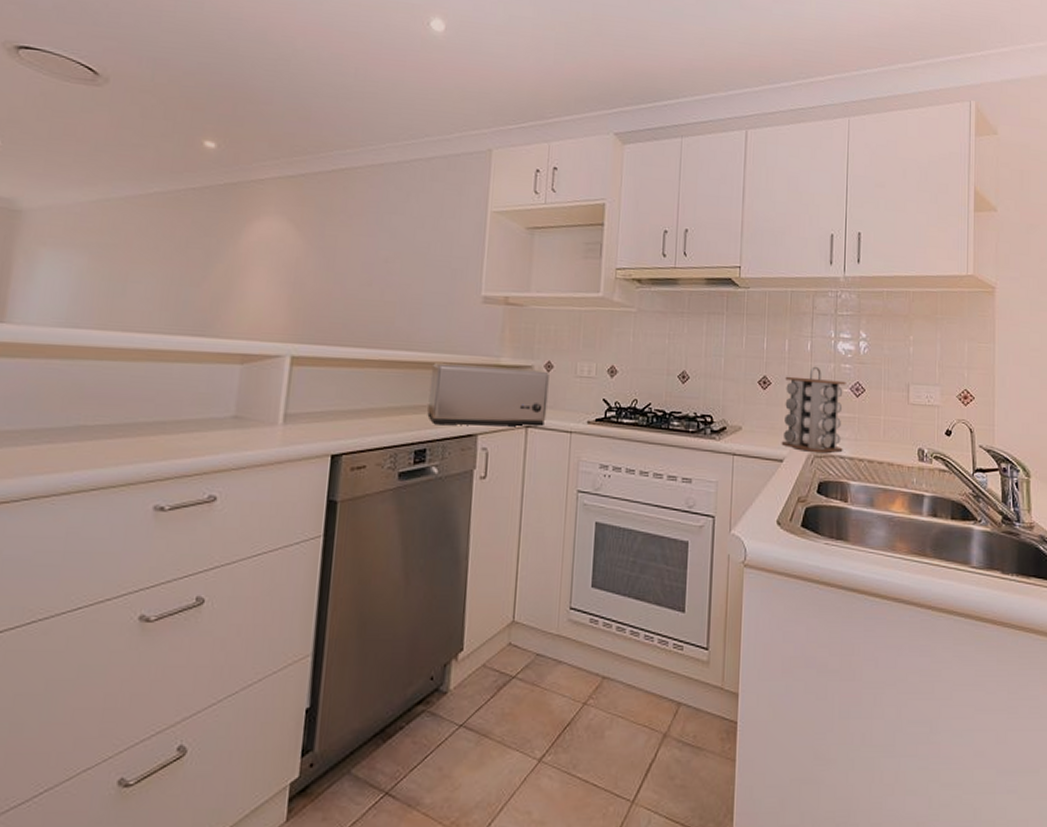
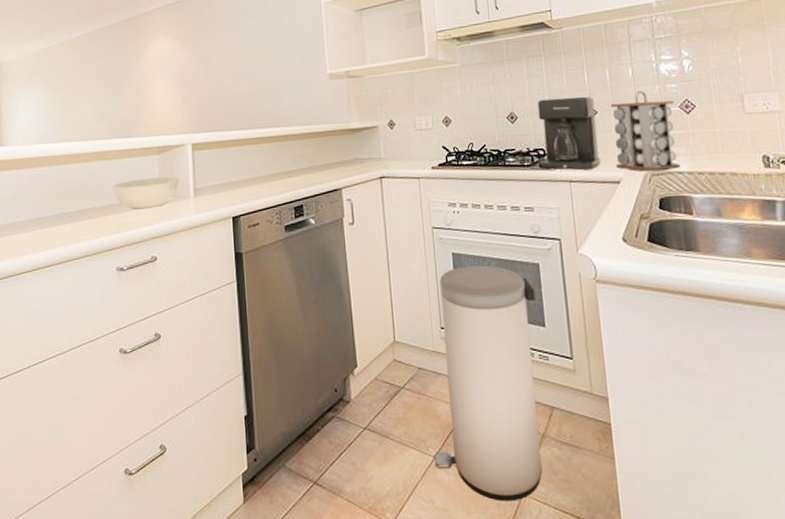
bowl: none [166,392,267,432] -> present [112,177,180,209]
toaster: present [427,363,549,427] -> none [297,128,396,185]
pedal bin: none [538,538,680,811] -> present [434,265,543,502]
coffee maker: none [704,361,769,445] -> present [537,97,601,171]

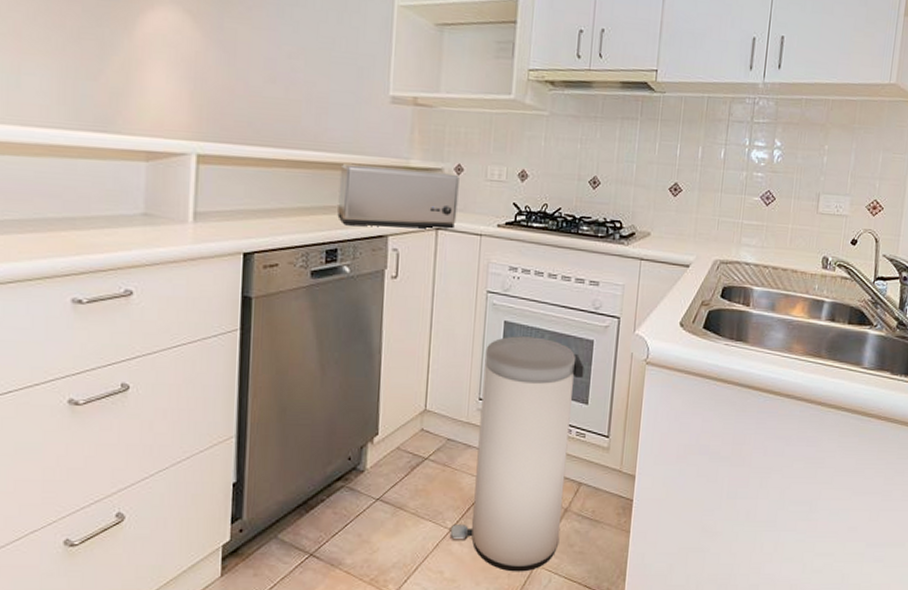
bowl: present [112,177,180,209] -> none [73,189,176,229]
toaster: none [297,128,396,185] -> present [337,164,460,229]
coffee maker: present [537,97,601,171] -> none [613,167,681,250]
spice rack: present [610,90,681,172] -> none [688,174,757,260]

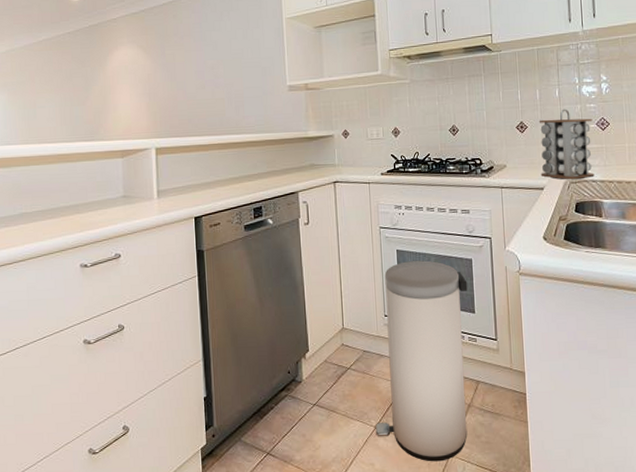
toaster: present [337,164,460,229] -> none [257,137,349,188]
spice rack: none [688,174,757,260] -> present [539,109,595,180]

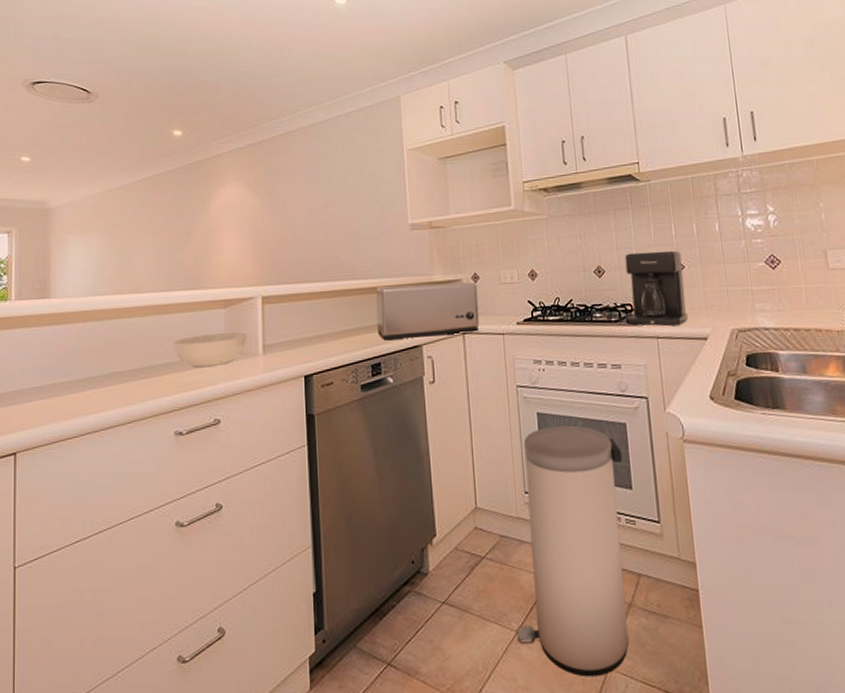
bowl: none [76,179,144,209] -> present [172,332,248,367]
toaster: none [257,137,349,188] -> present [375,281,480,341]
coffee maker: none [476,113,528,178] -> present [624,251,688,327]
spice rack: present [539,109,595,180] -> none [697,245,767,329]

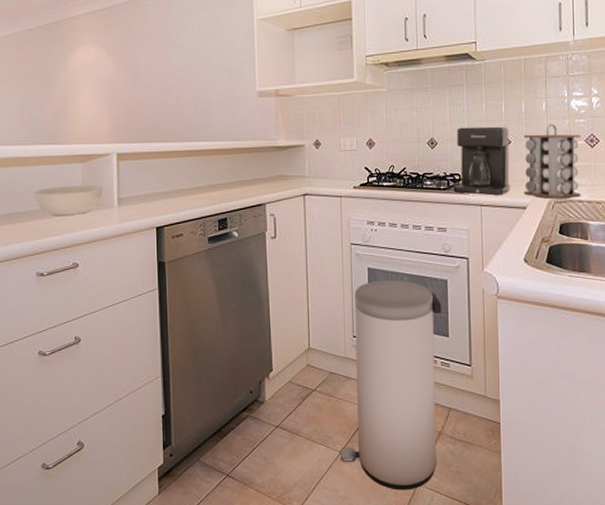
toaster: present [375,281,480,341] -> none [223,147,319,199]
spice rack: none [697,245,767,329] -> present [523,123,581,200]

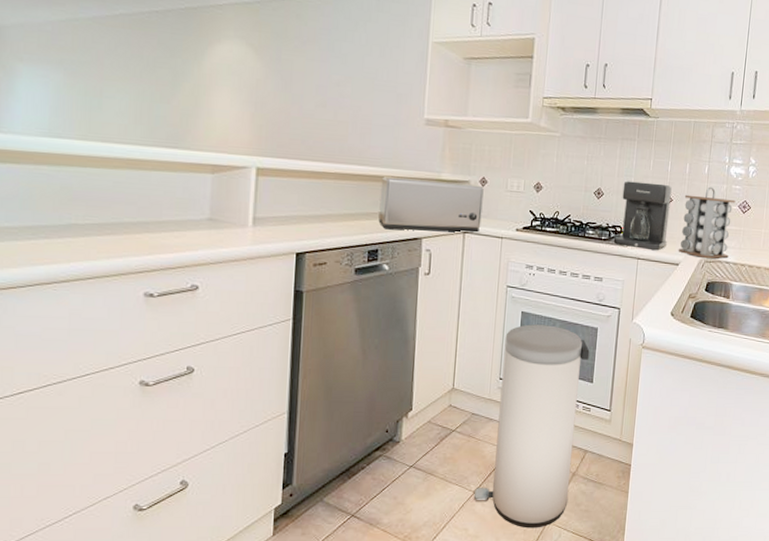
bowl: present [33,186,104,215] -> none [147,197,237,232]
toaster: none [223,147,319,199] -> present [378,176,484,233]

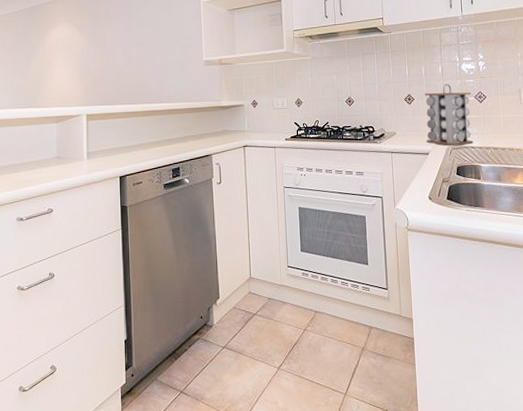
toaster: present [378,176,484,233] -> none [176,106,257,151]
pedal bin: present [473,324,590,528] -> none [278,217,362,401]
coffee maker: present [614,181,672,251] -> none [369,87,415,144]

